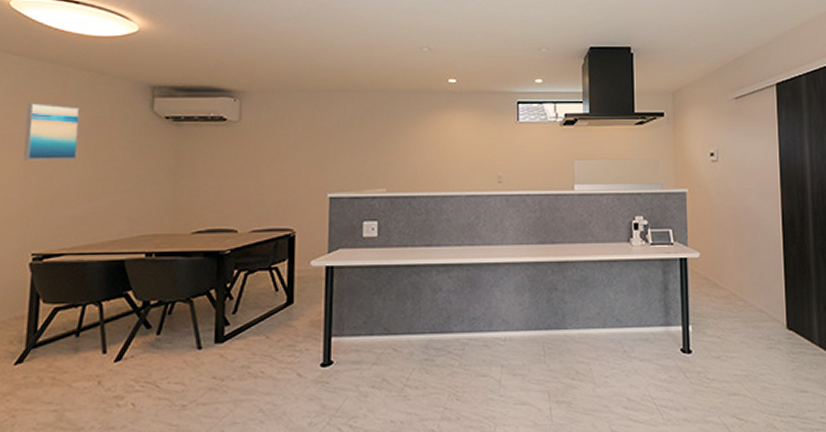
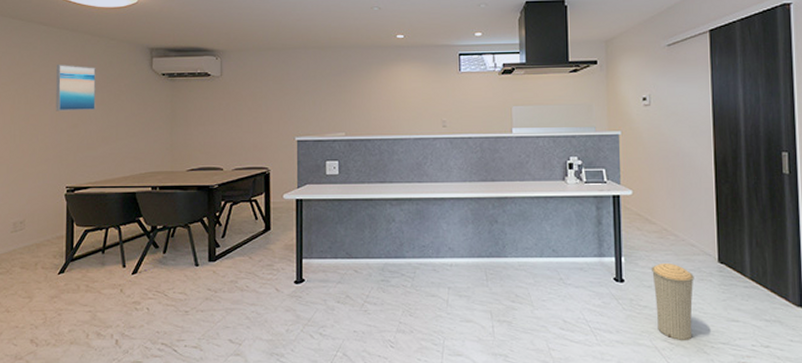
trash can: none [720,331,763,417] -> present [652,264,694,341]

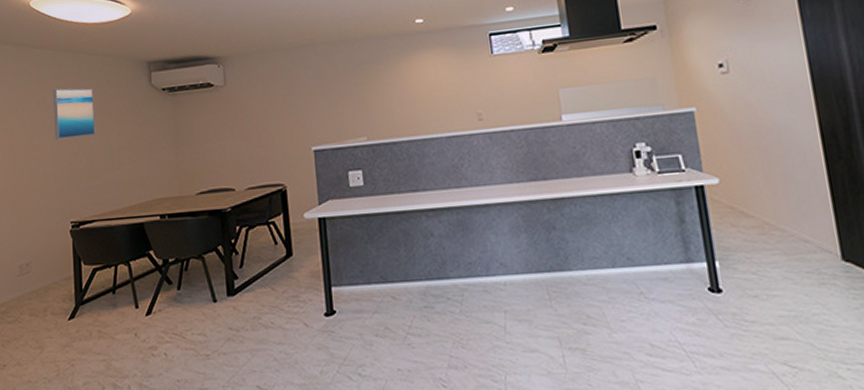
trash can: present [652,264,694,341] -> none [755,265,820,364]

